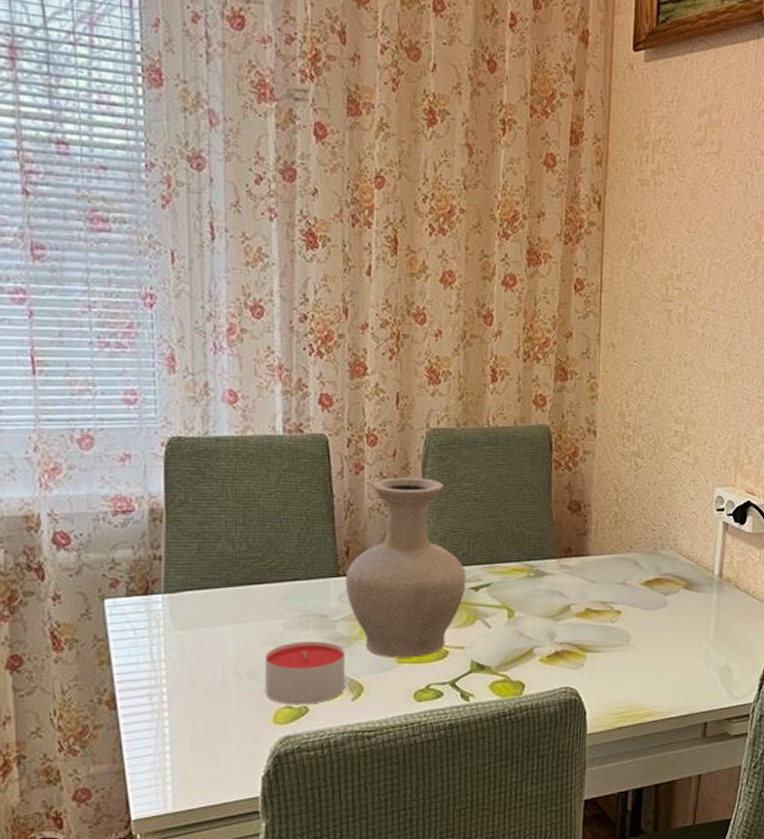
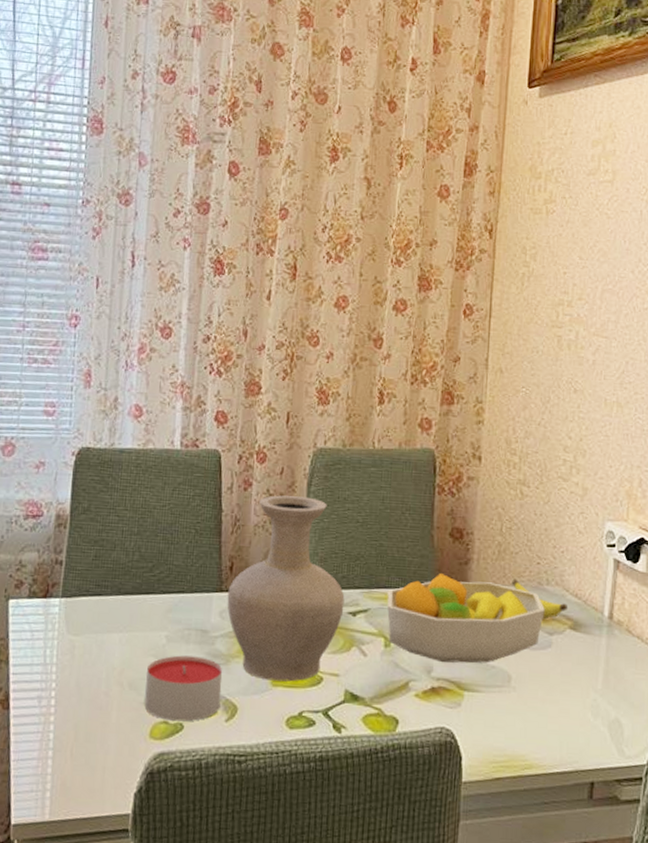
fruit bowl: none [508,545,660,627] -> present [387,574,545,663]
banana: none [628,547,682,580] -> present [512,580,569,619]

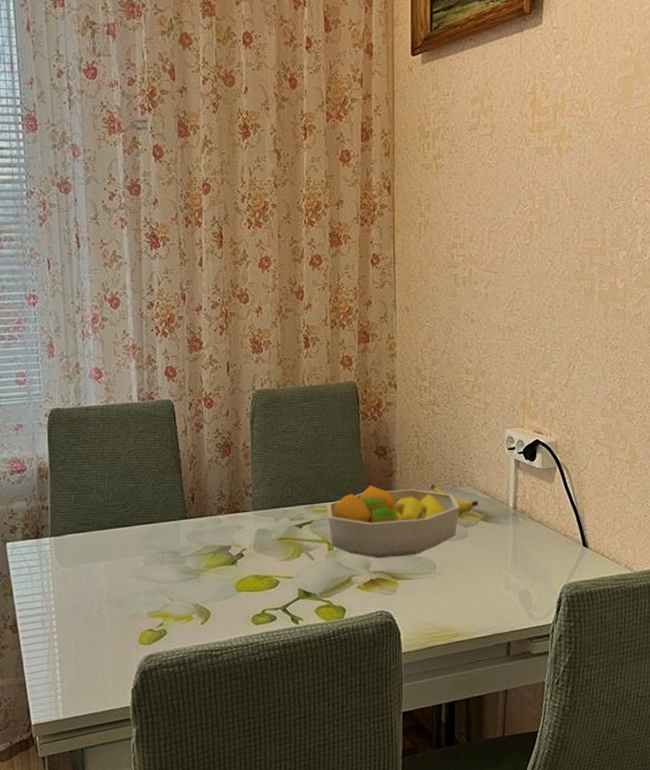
candle: present [144,655,223,722] -> none [131,574,196,628]
vase: present [227,495,345,682] -> none [192,433,292,588]

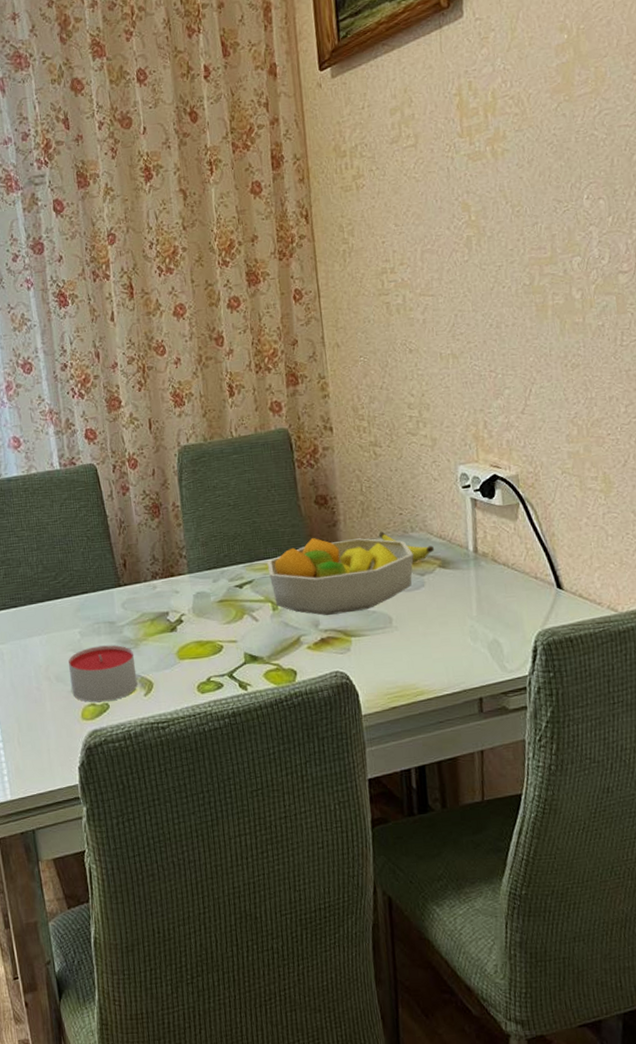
candle: none [131,574,196,628] -> present [68,645,138,703]

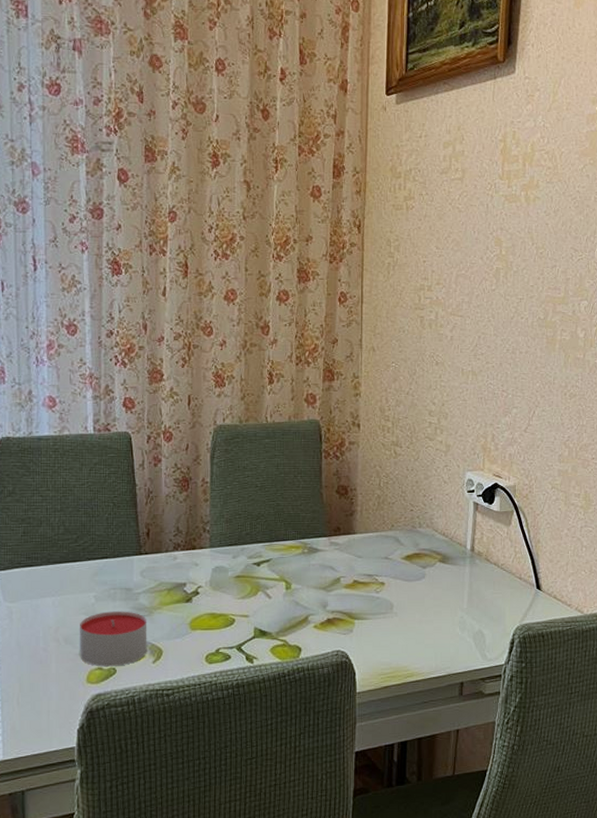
fruit bowl: present [267,538,414,615] -> none [286,525,418,598]
banana: present [379,532,435,562] -> none [390,525,438,555]

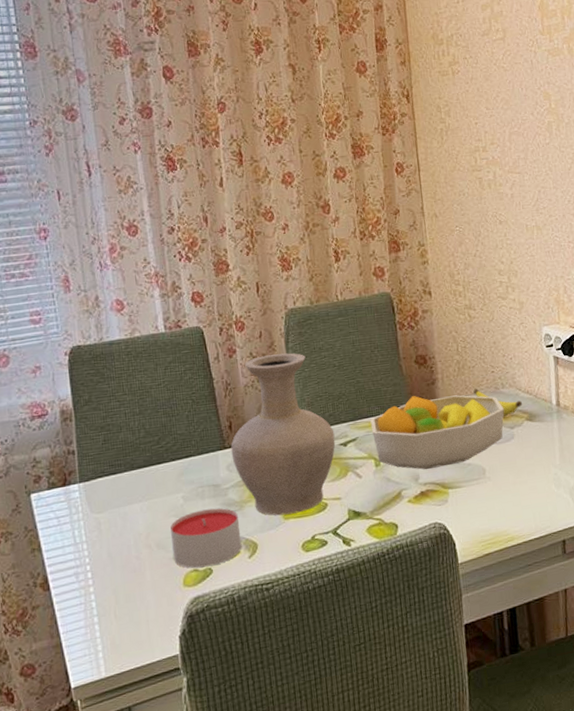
vase: none [146,468,249,626] -> present [230,353,336,516]
fruit bowl: none [286,525,418,598] -> present [370,395,504,470]
banana: none [390,525,438,555] -> present [473,389,523,416]

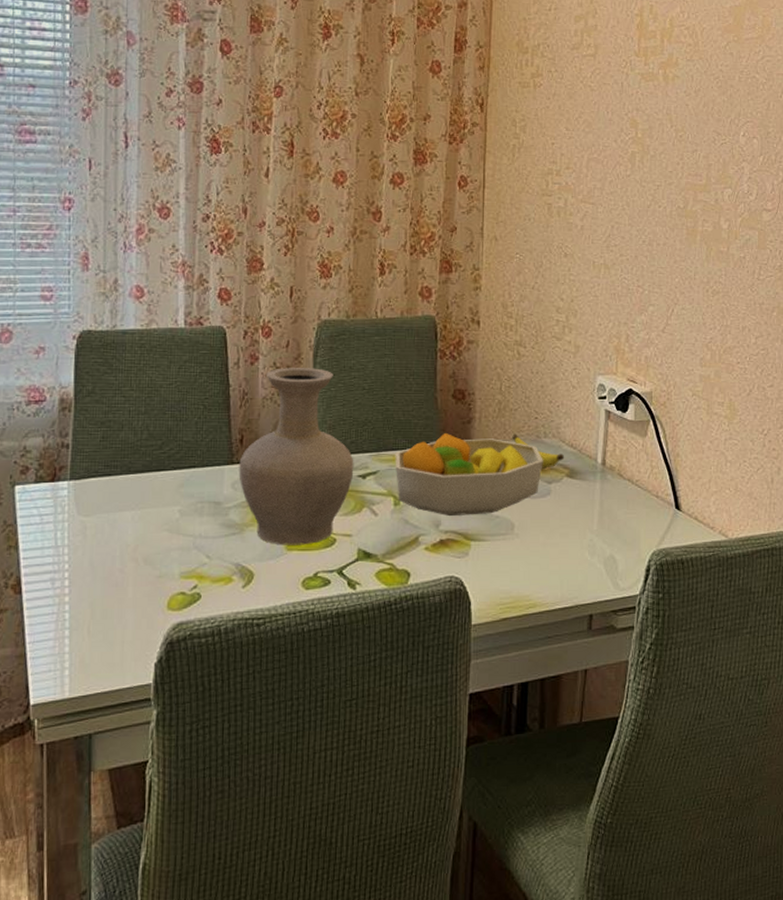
candle: present [170,508,242,568] -> none [160,528,238,591]

